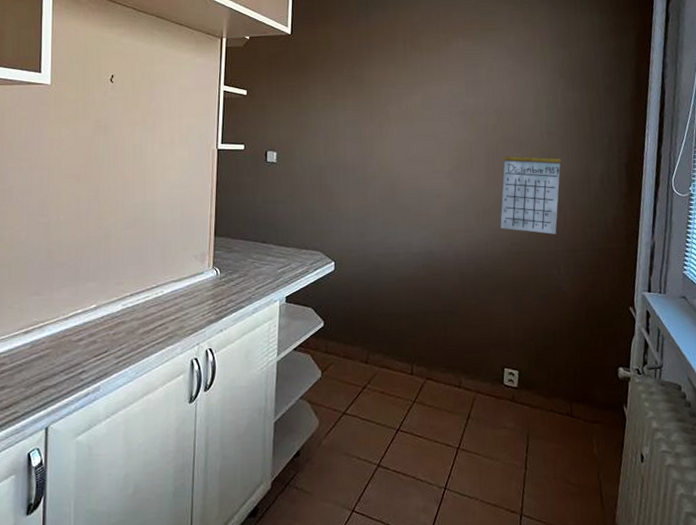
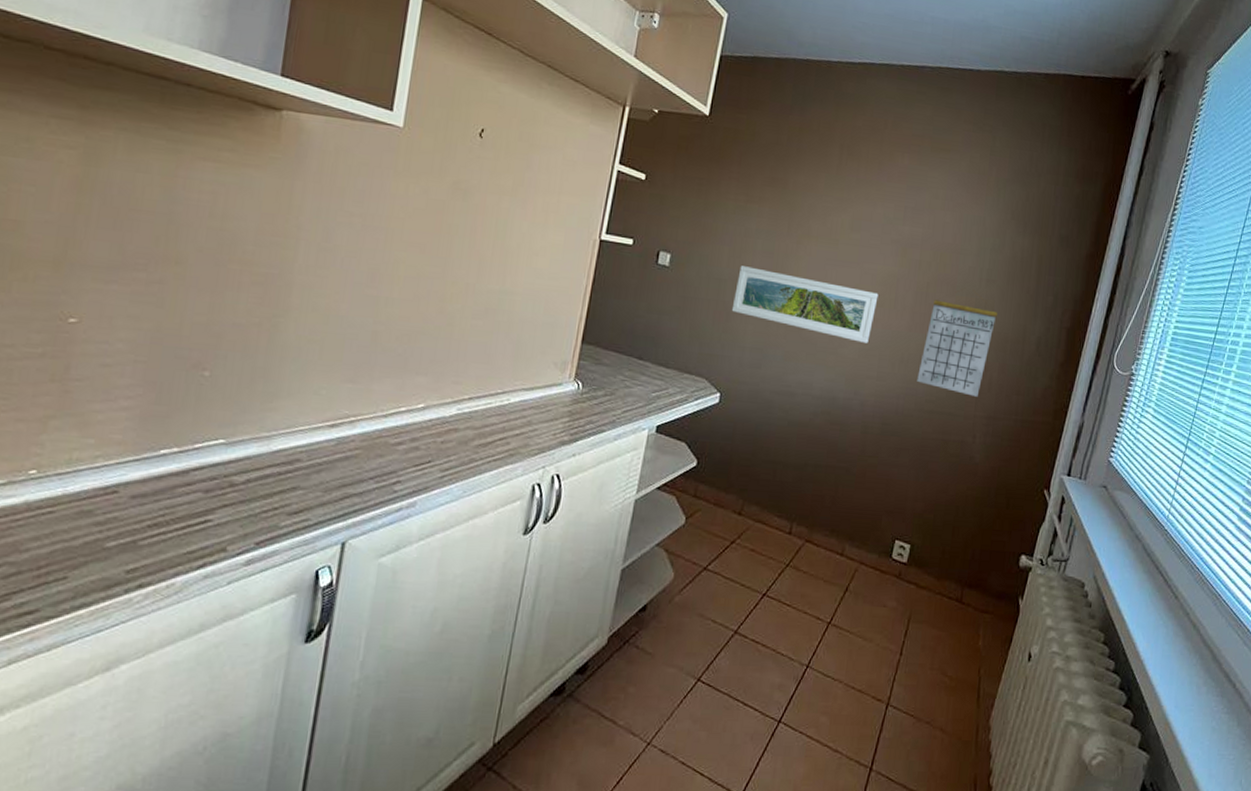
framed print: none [333,152,456,202] -> present [731,266,879,343]

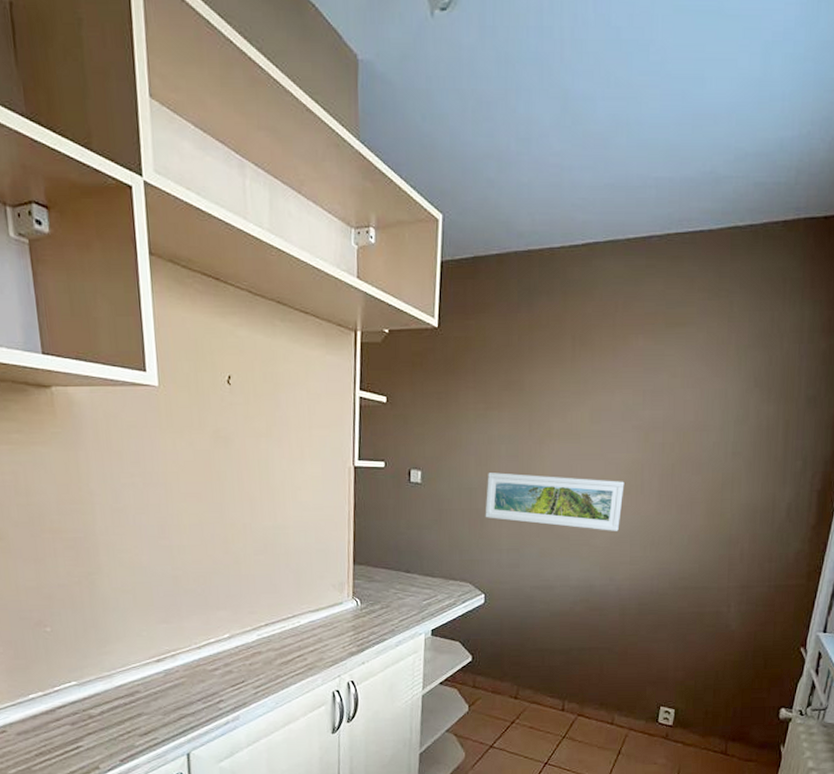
calendar: present [917,292,997,397] -> none [669,469,745,569]

